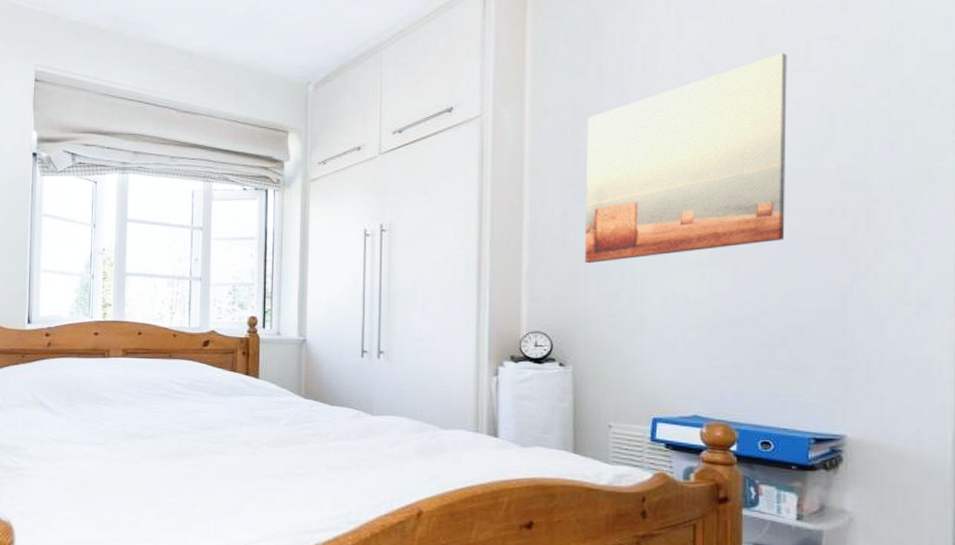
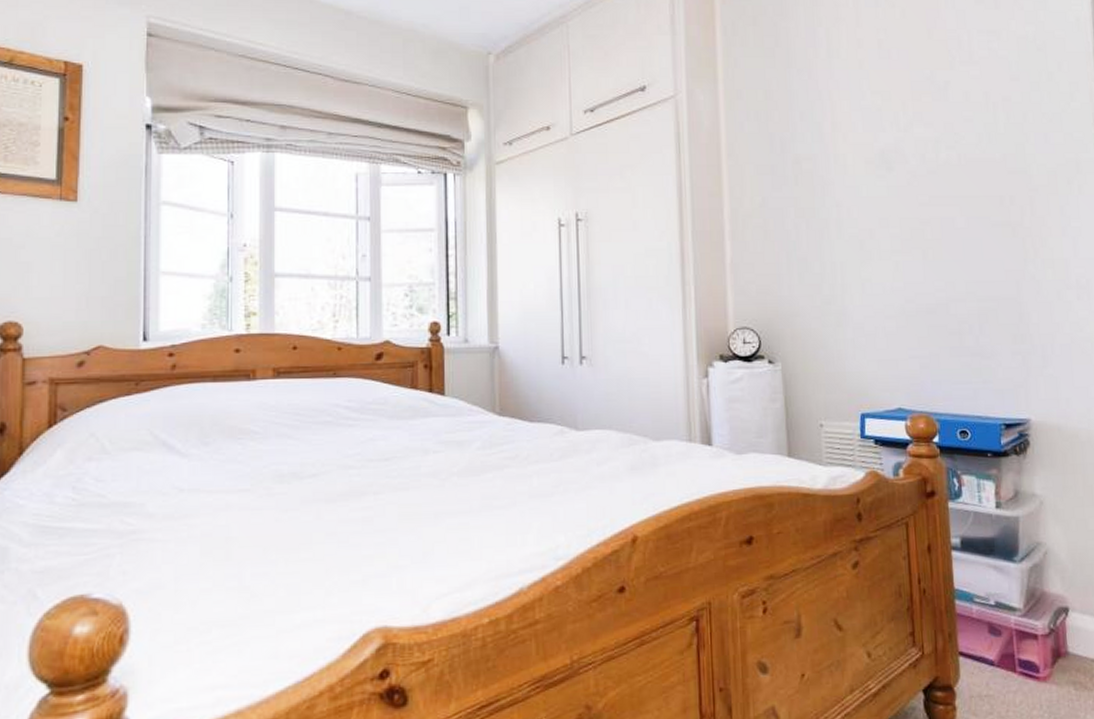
wall art: present [584,53,787,264] -> none [779,45,964,254]

